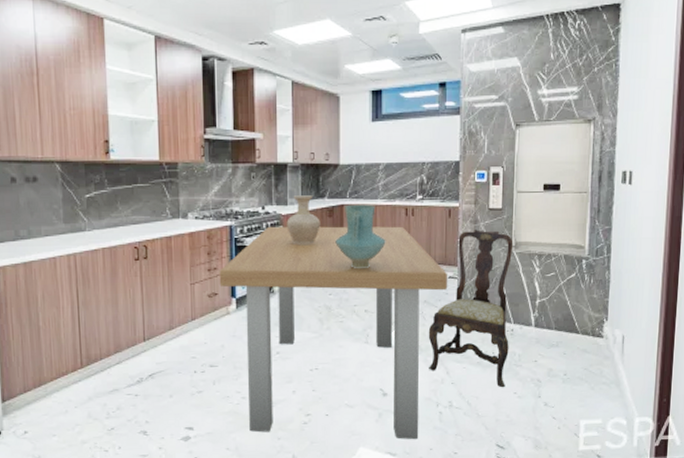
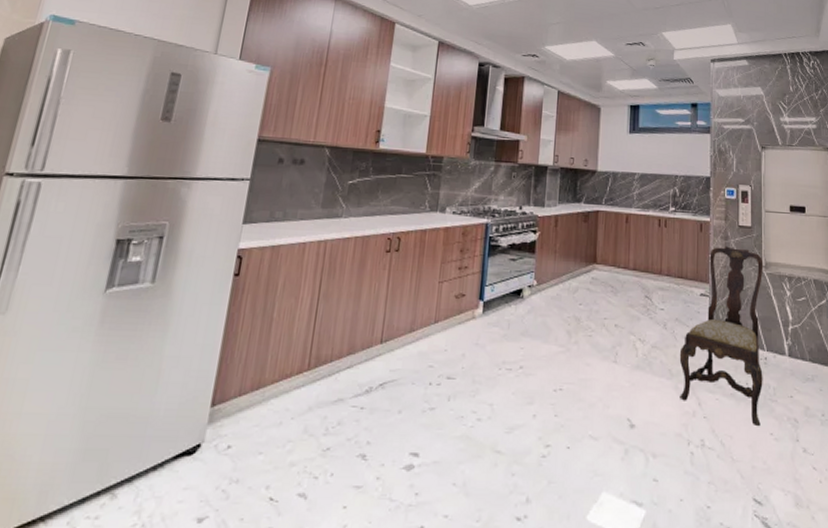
dining table: present [219,226,448,440] -> none [468,227,700,487]
vase: present [286,195,320,246] -> none [542,198,576,250]
ceramic pitcher: present [335,204,386,269] -> none [589,211,639,280]

